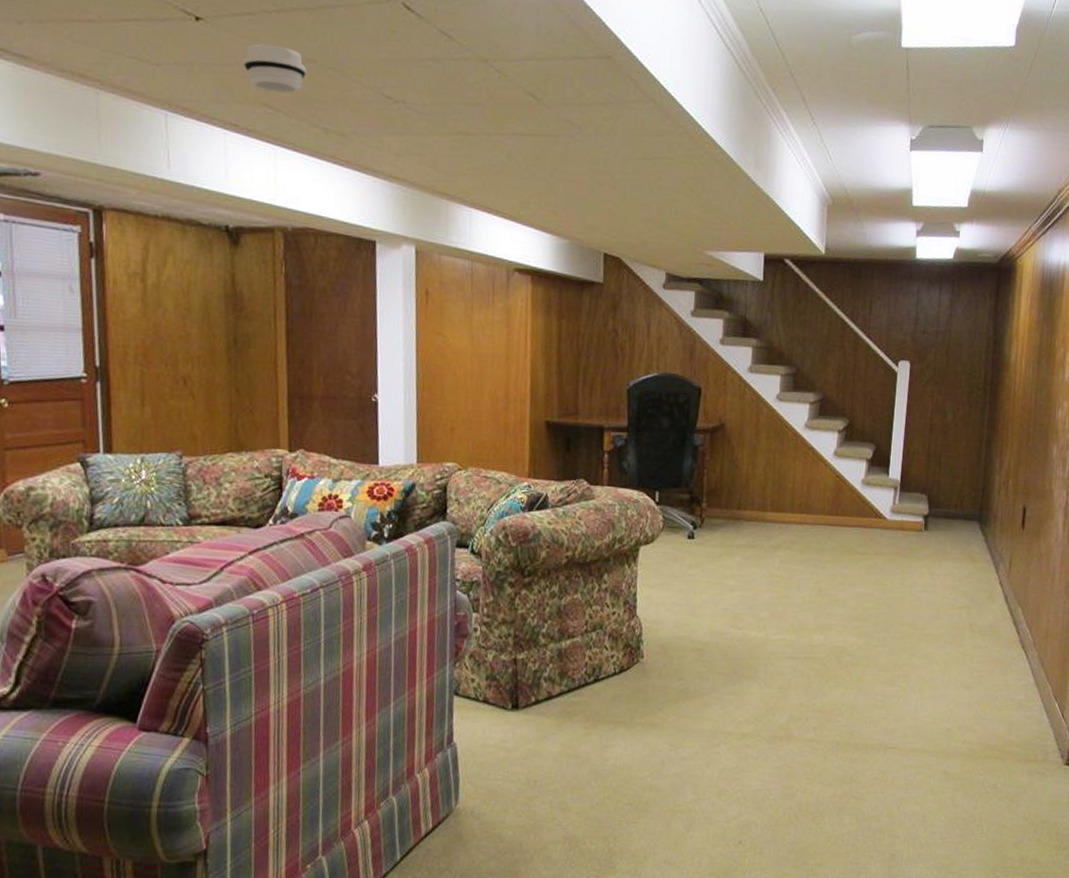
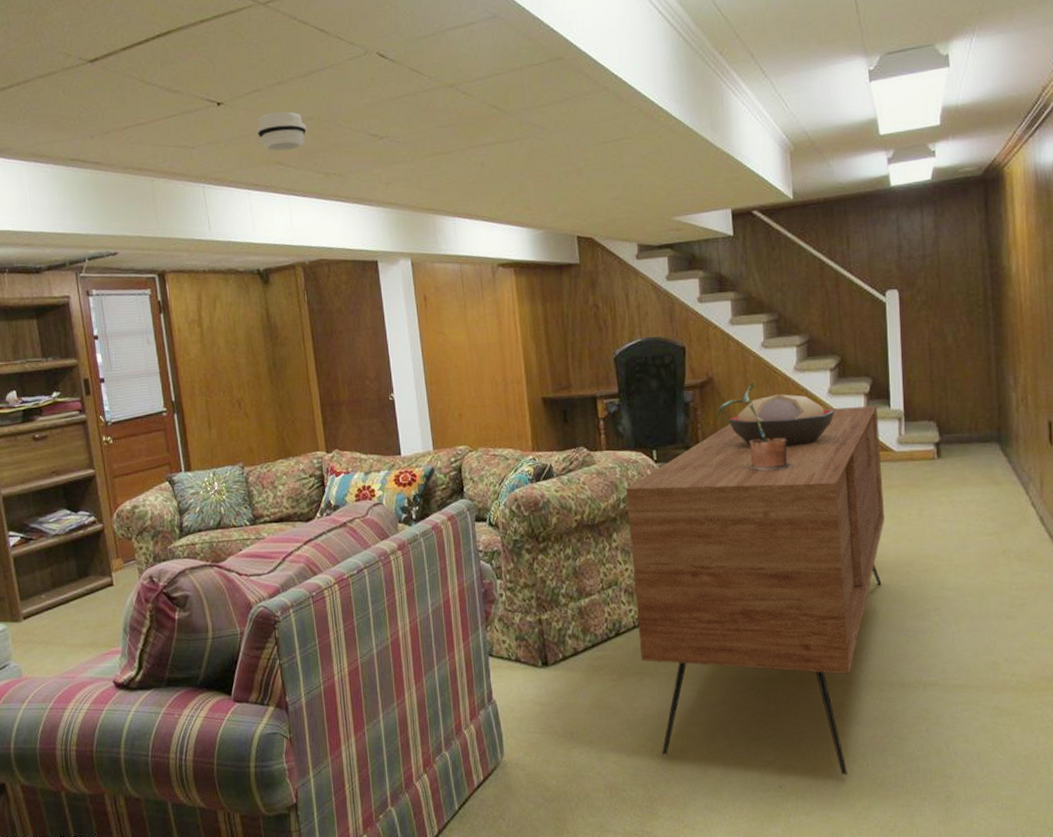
sideboard: none [618,470,877,833] -> present [625,406,884,776]
potted plant: none [723,434,792,526] -> present [716,382,793,471]
decorative bowl: none [734,449,838,504] -> present [727,394,835,448]

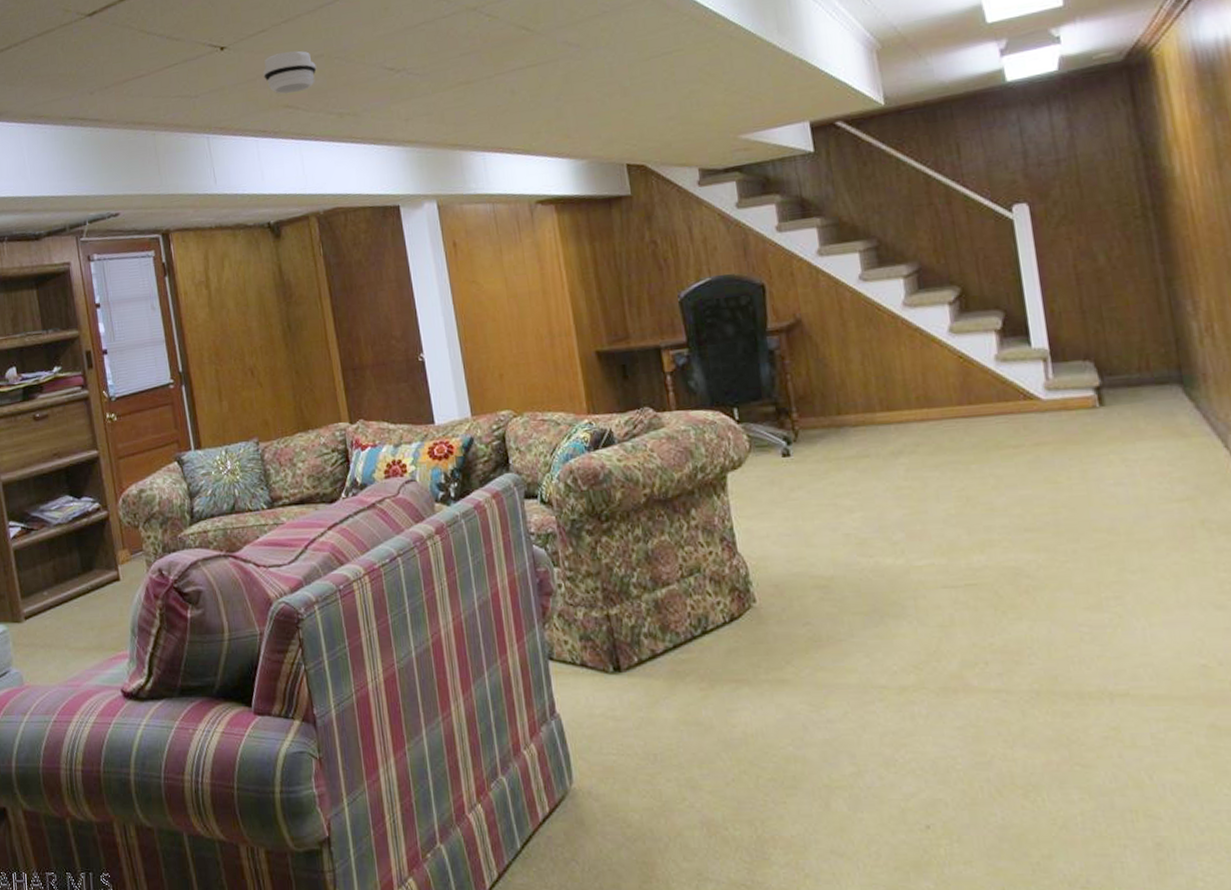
sideboard: present [625,406,884,776] -> none [702,345,1041,814]
potted plant: present [716,382,793,471] -> none [809,322,911,429]
decorative bowl: present [727,394,835,448] -> none [823,335,960,400]

